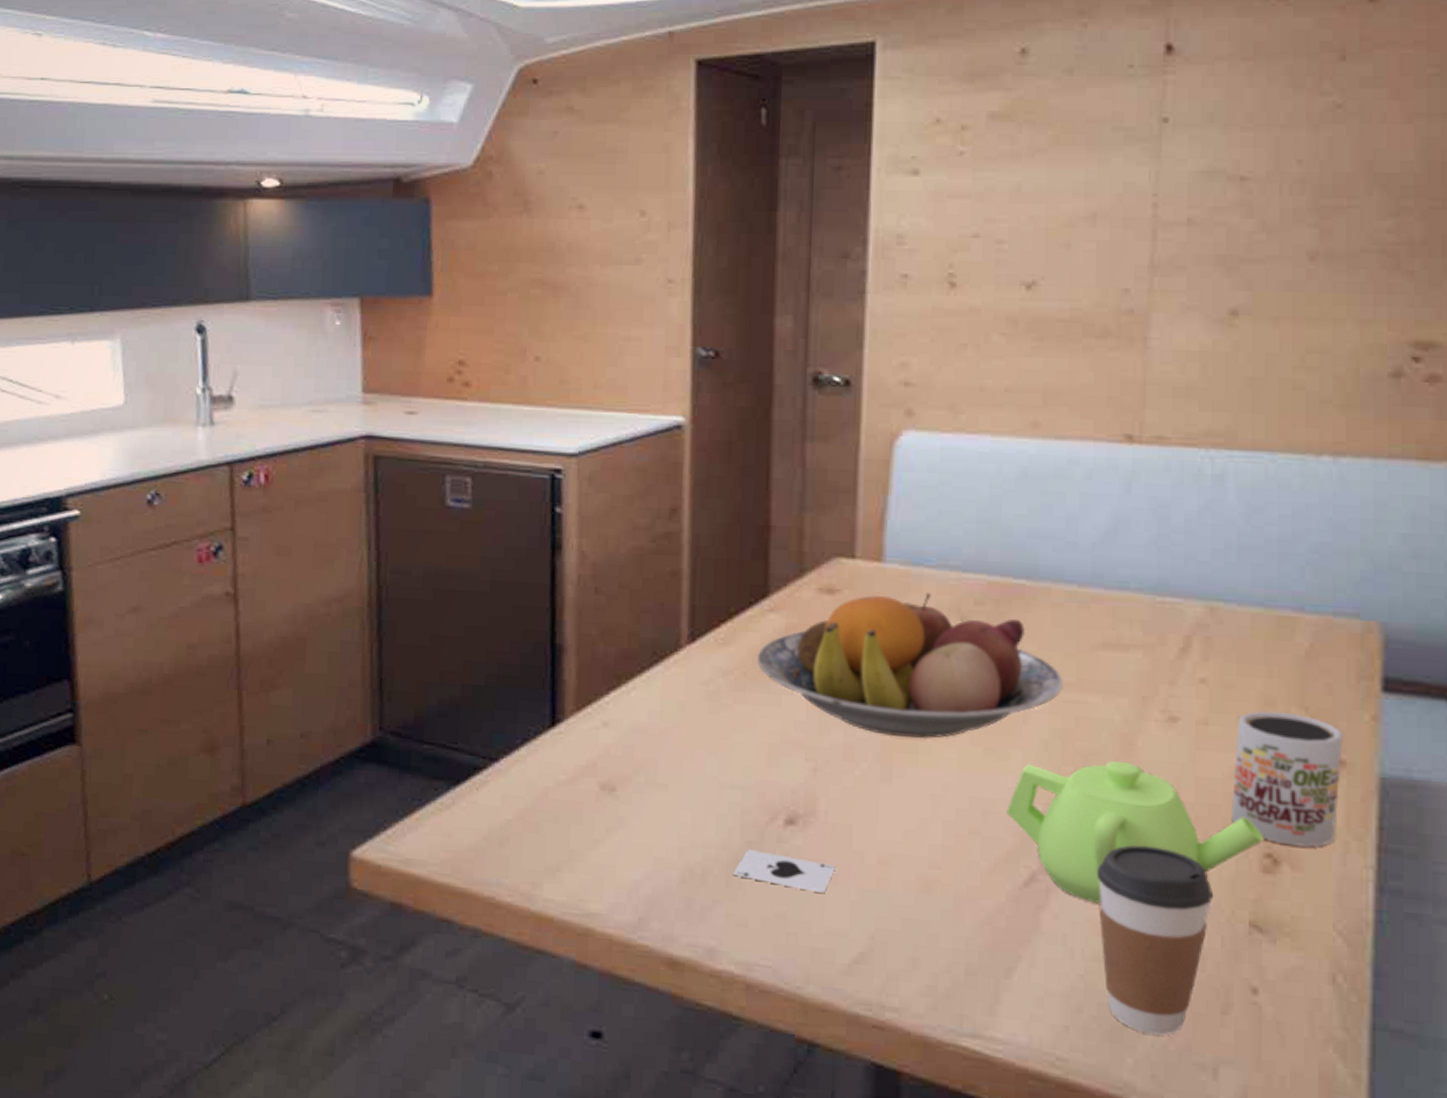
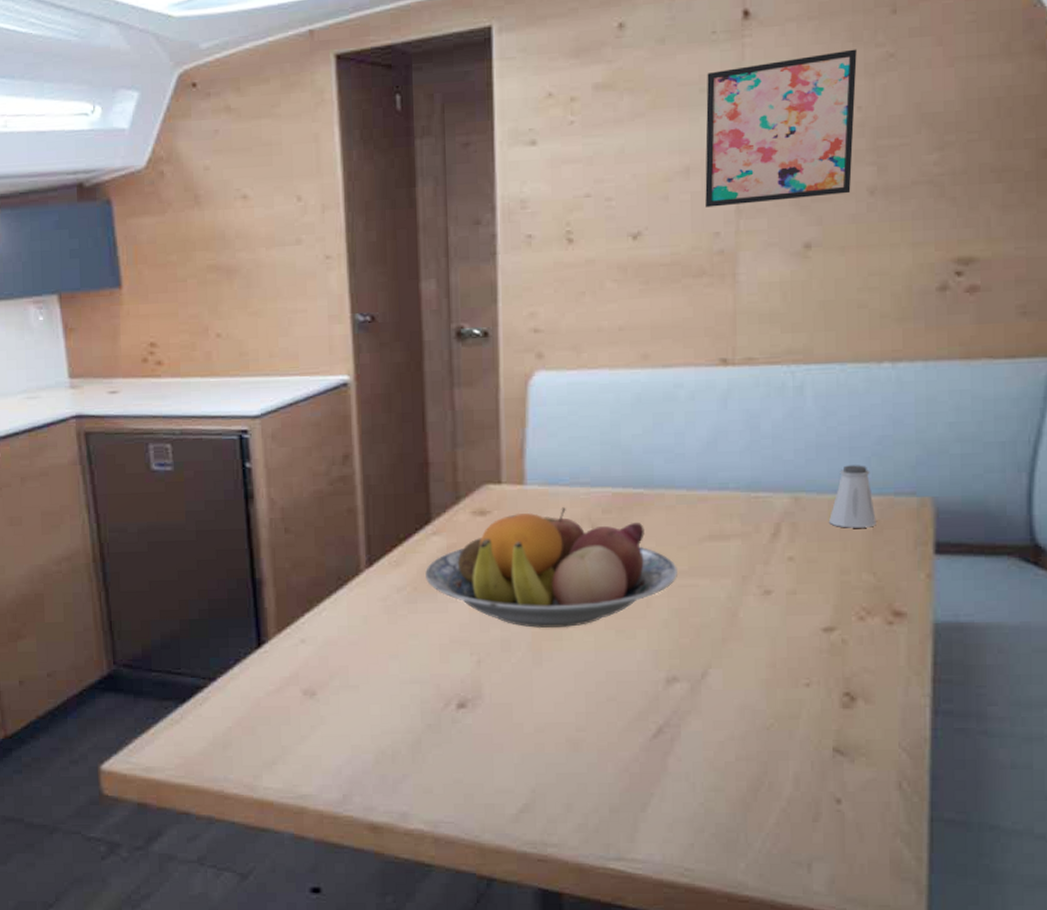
playing card: present [732,850,836,893] -> none [417,731,501,760]
teapot: present [1006,760,1265,904] -> none [636,630,843,746]
coffee cup: present [1096,845,1213,1036] -> none [710,696,803,843]
wall art: none [1114,96,1298,260] -> present [705,49,857,208]
mug: present [1230,711,1343,847] -> none [816,578,904,685]
saltshaker: none [1250,574,1310,652] -> present [828,465,876,528]

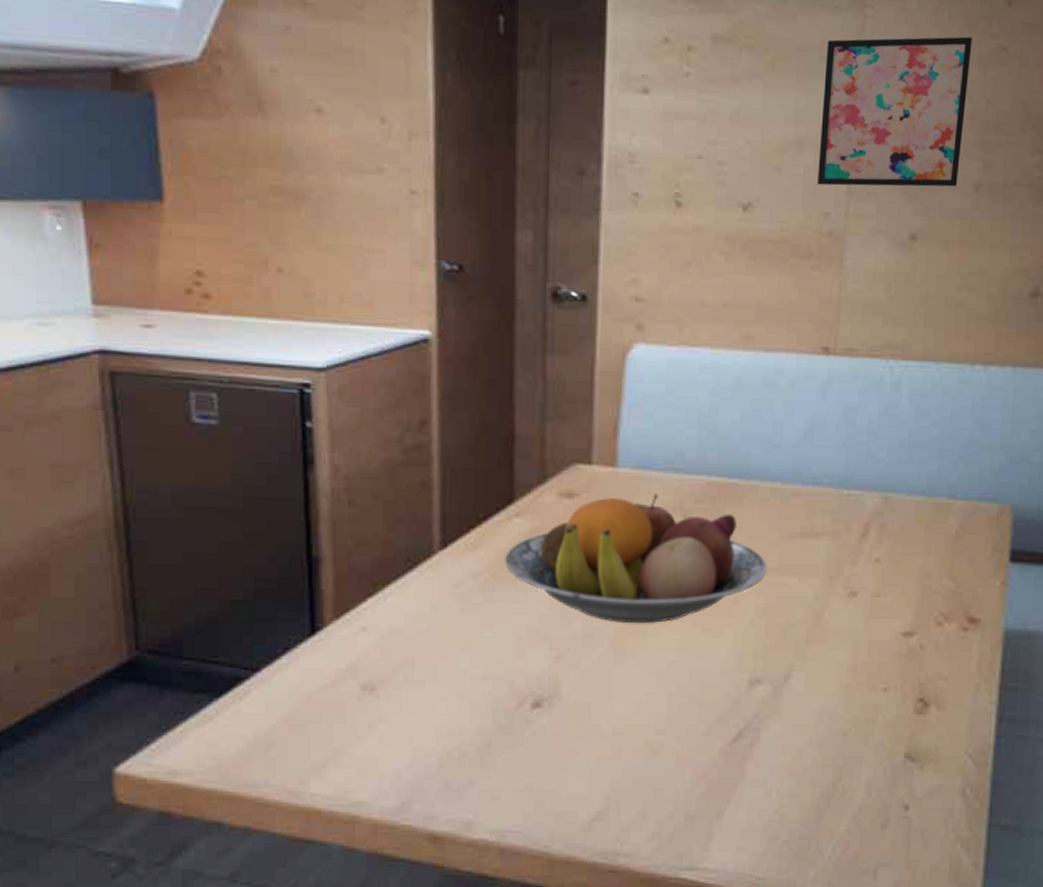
saltshaker: present [828,465,876,528] -> none [915,467,960,532]

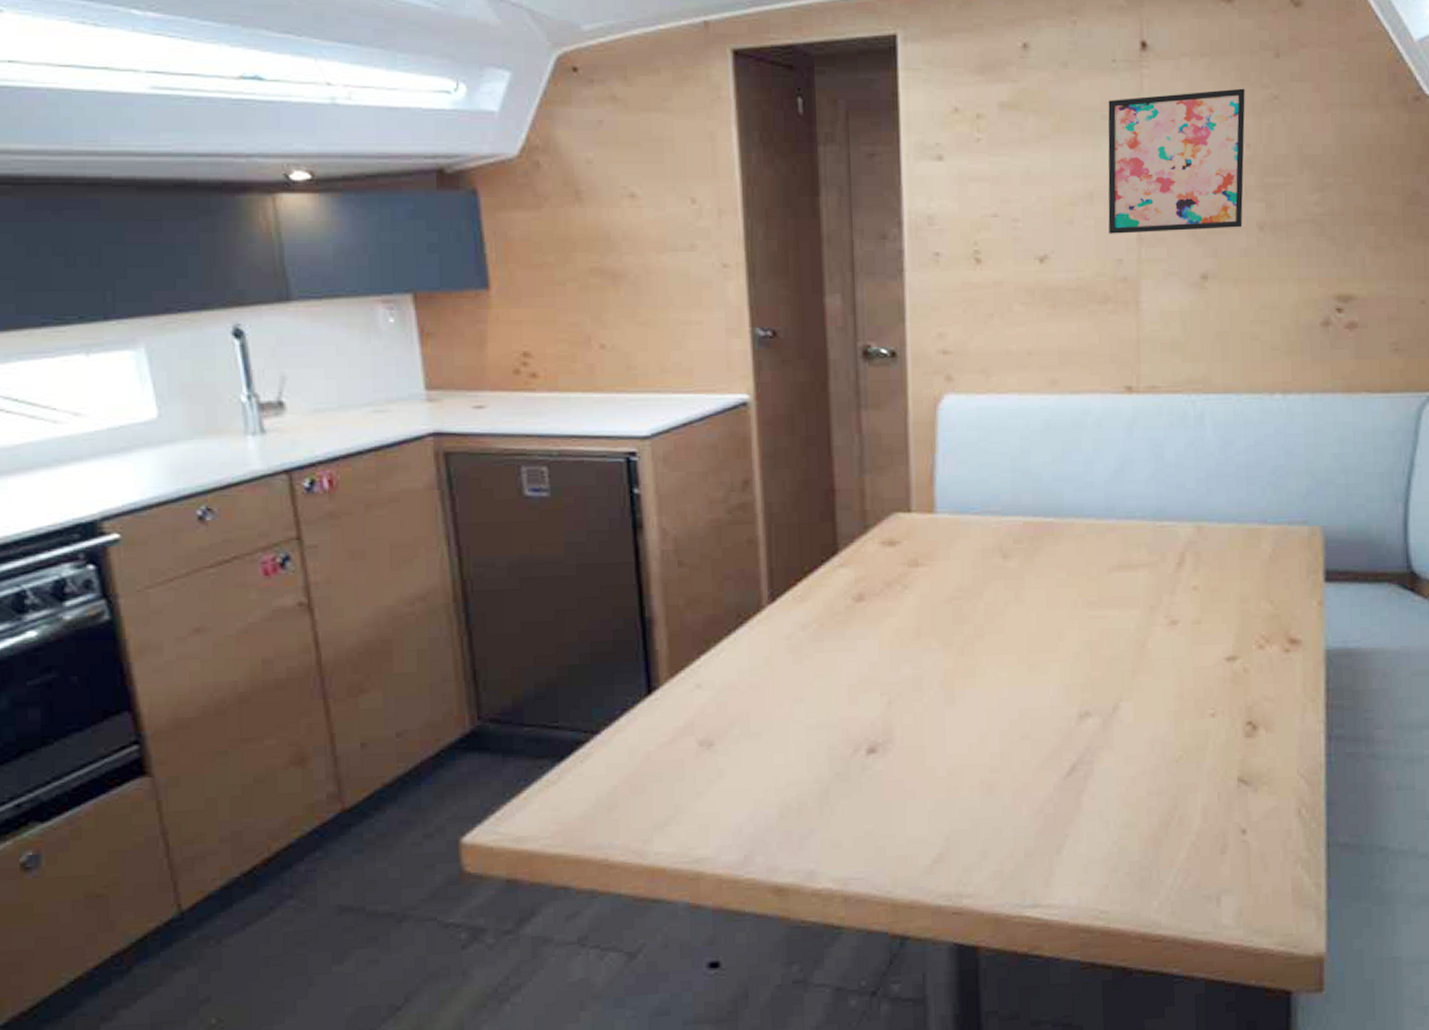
fruit bowl: present [505,494,767,623] -> none [832,537,1088,665]

